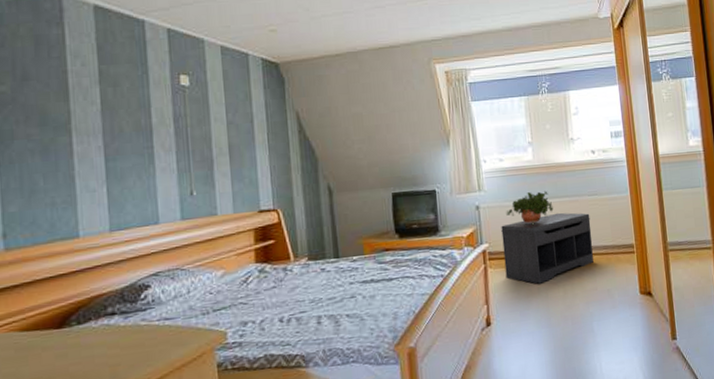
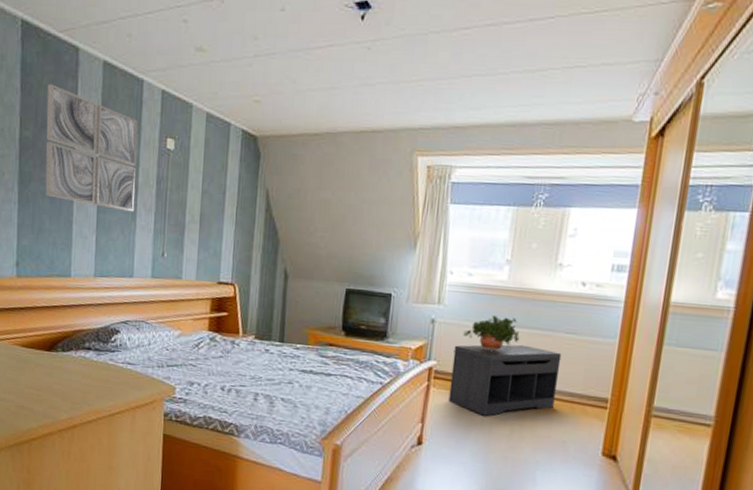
wall art: none [25,33,151,156] -> present [45,84,138,212]

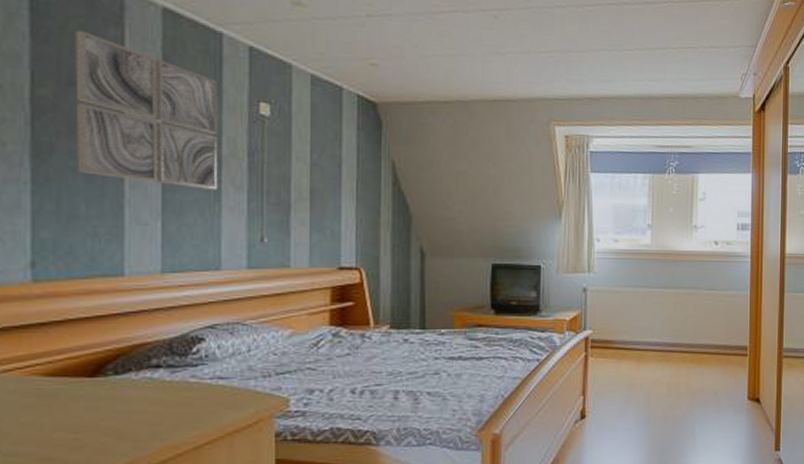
bench: present [448,344,562,416] -> none [607,304,705,379]
potted plant: present [463,316,520,353] -> none [615,279,667,316]

